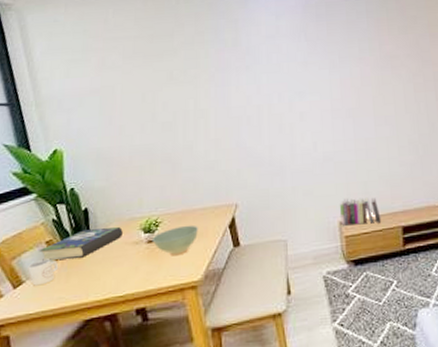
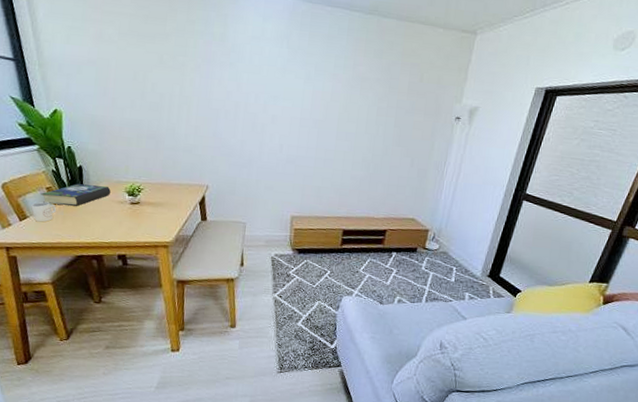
bowl: present [152,225,198,256] -> none [134,195,174,219]
books: present [340,197,382,226] -> none [293,198,327,223]

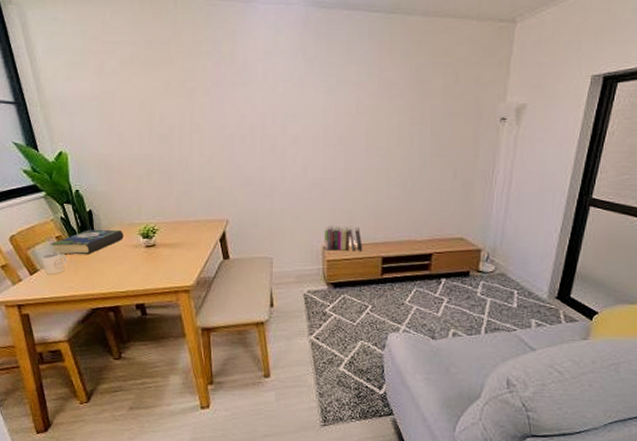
books: none [293,198,327,223] -> present [324,225,363,251]

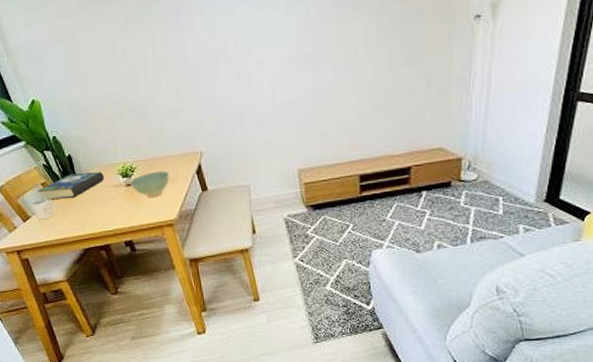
bowl: none [149,235,191,262] -> present [129,170,169,198]
books: present [324,225,363,251] -> none [299,146,339,173]

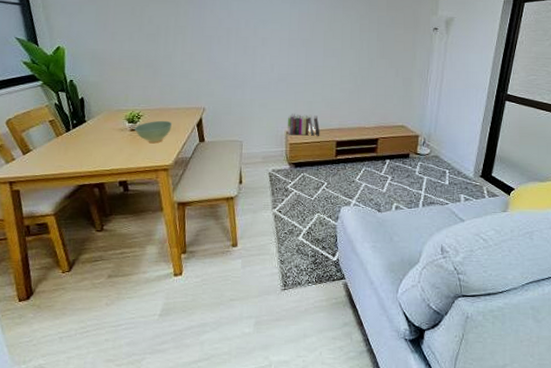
mug: present [31,198,56,220] -> none [34,134,59,155]
book: present [37,171,104,200] -> none [44,115,111,137]
books: none [299,146,339,173] -> present [287,114,320,136]

